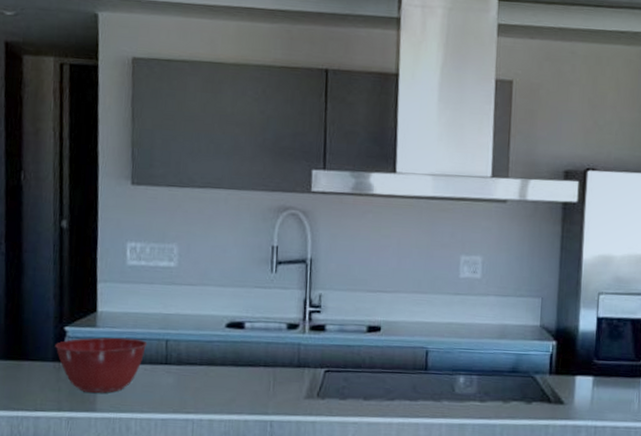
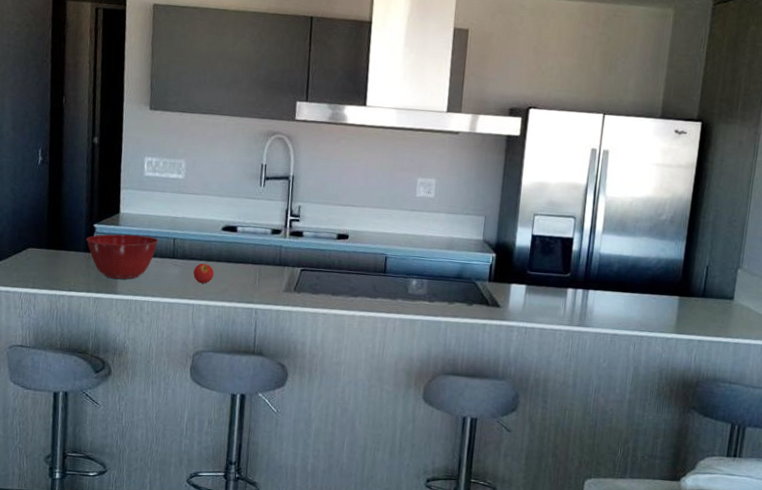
fruit: none [192,368,218,394] -> present [193,263,214,284]

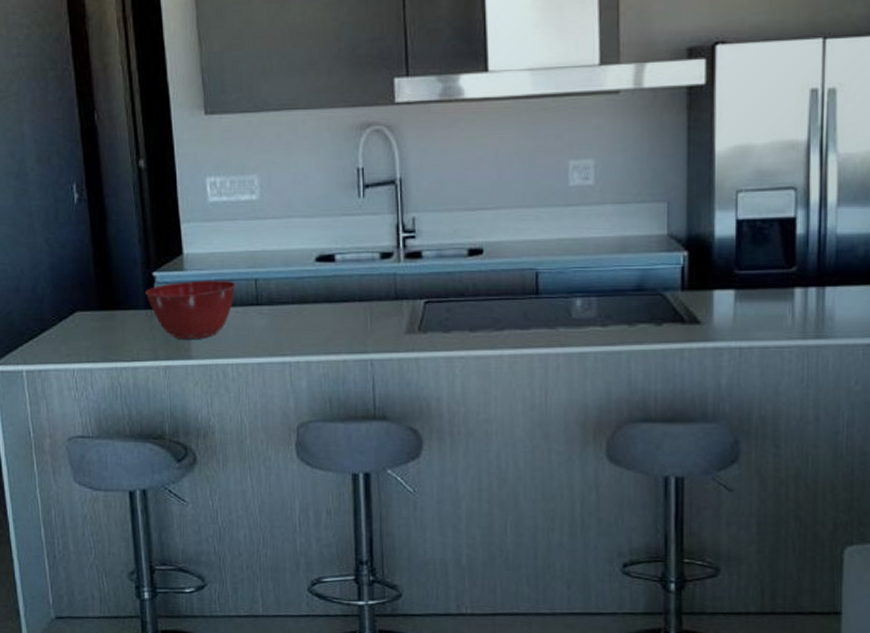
fruit: present [193,263,214,284] -> none [285,307,312,334]

